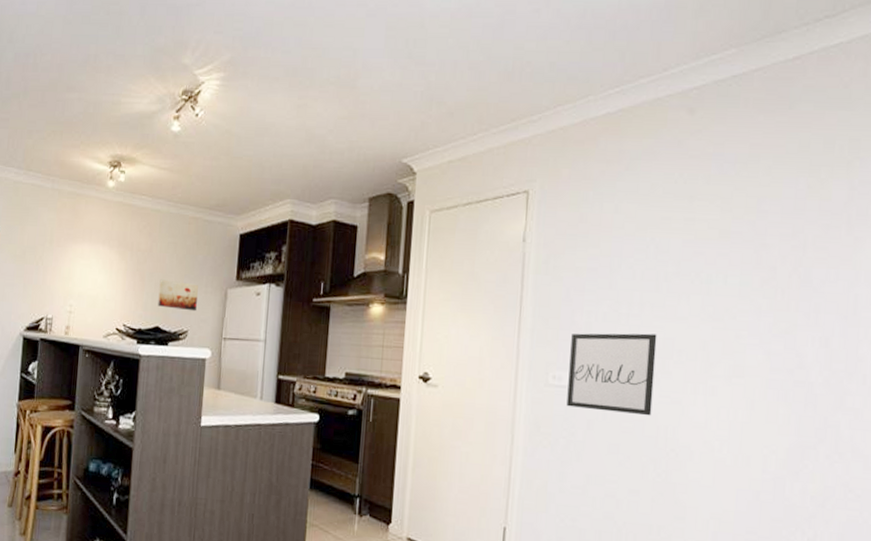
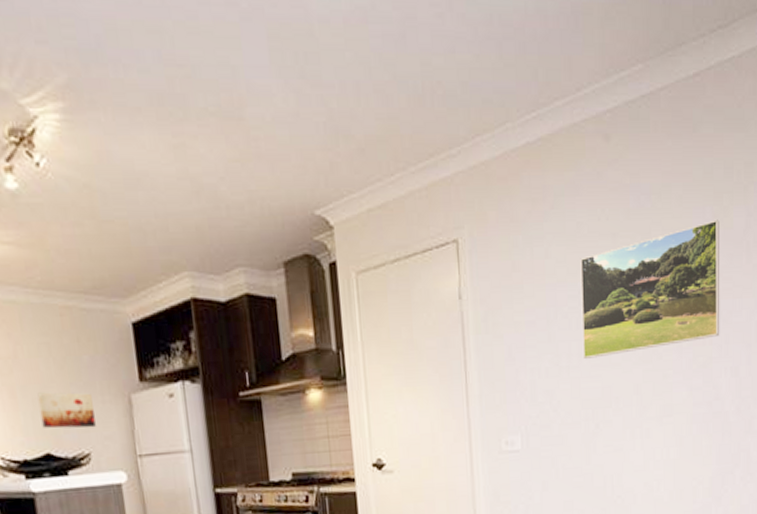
wall art: present [566,333,657,416] -> none [518,384,598,471]
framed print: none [645,190,815,310] -> present [580,219,720,359]

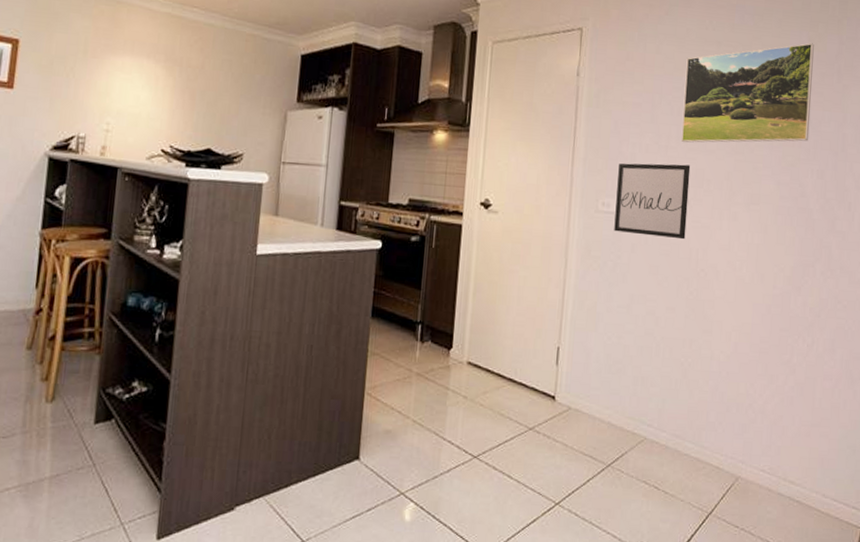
wall art: present [37,392,96,429] -> none [210,98,255,134]
wall art: none [518,384,598,471] -> present [614,163,691,240]

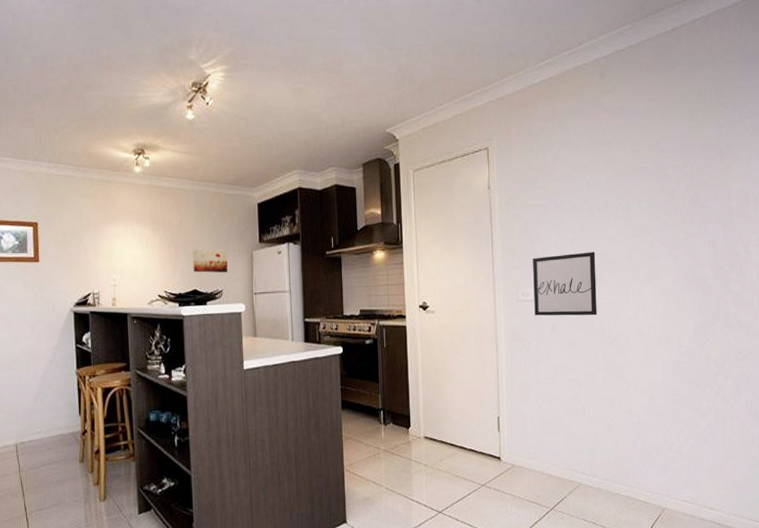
wall art: none [210,98,255,134] -> present [192,248,228,273]
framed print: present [681,43,814,143] -> none [582,131,699,233]

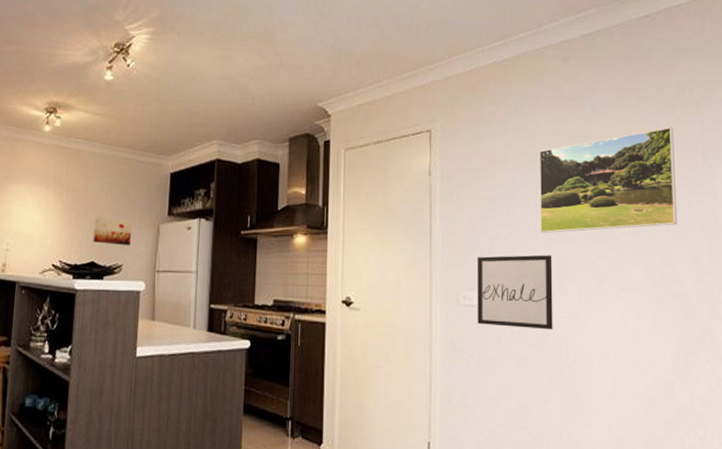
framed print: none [582,131,699,233] -> present [539,127,678,233]

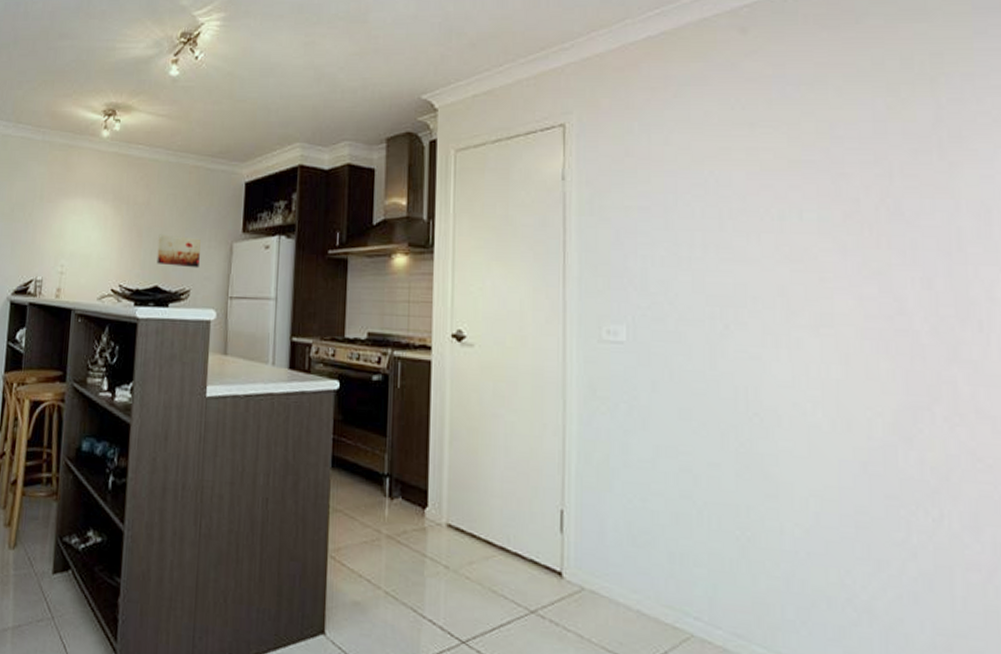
wall art: present [477,254,553,330] -> none [625,279,727,375]
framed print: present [539,127,678,233] -> none [708,112,902,251]

